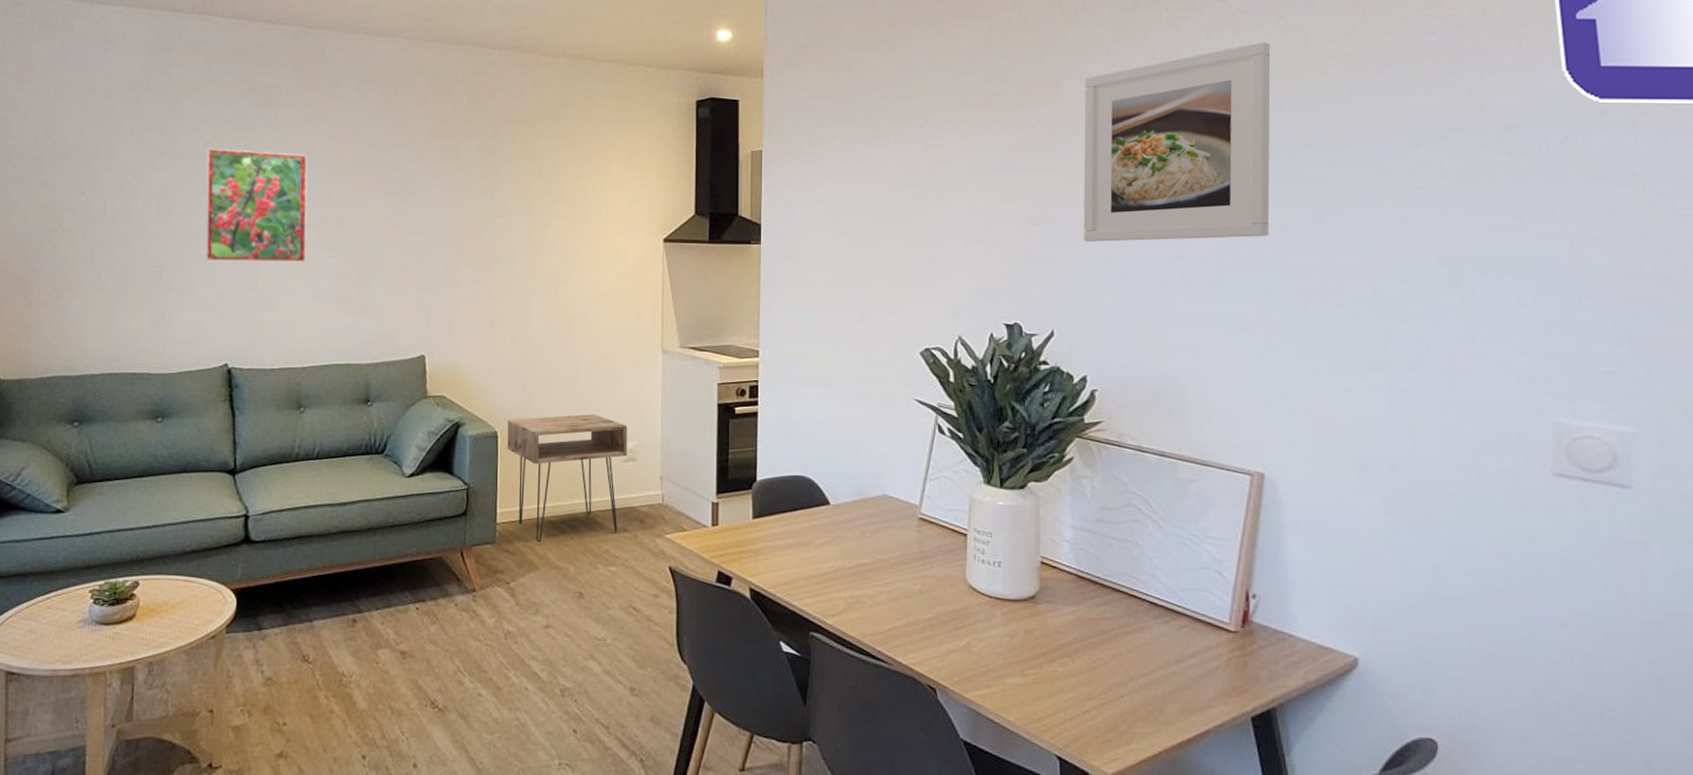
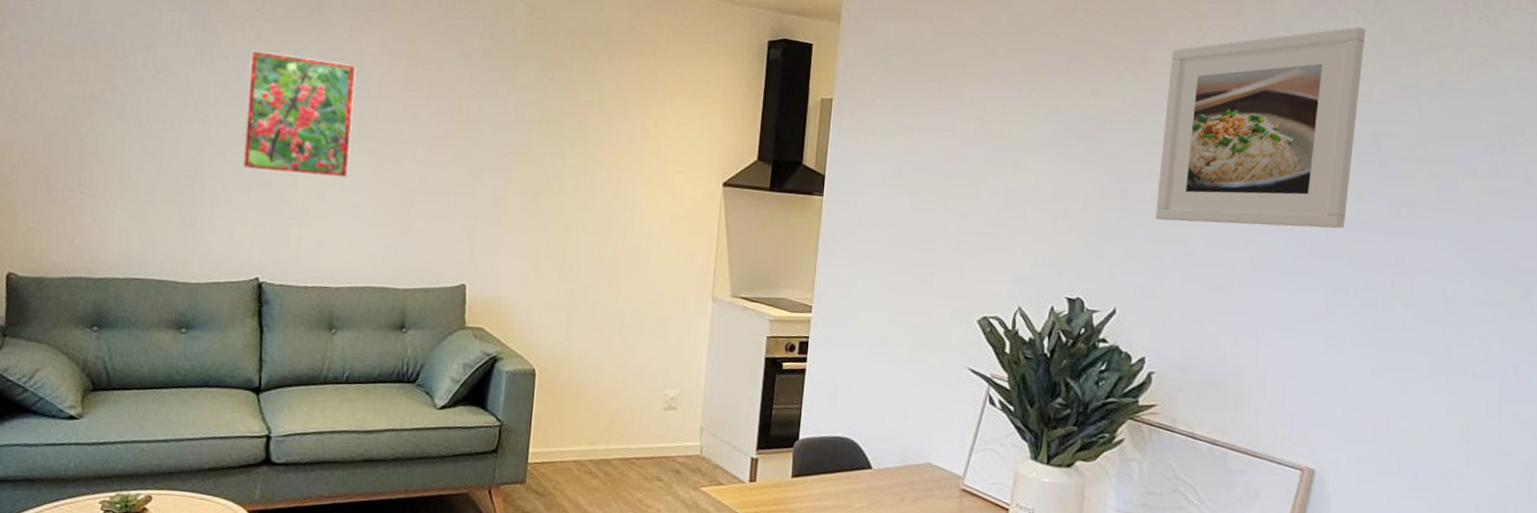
nightstand: present [507,414,628,543] -> none [544,357,671,486]

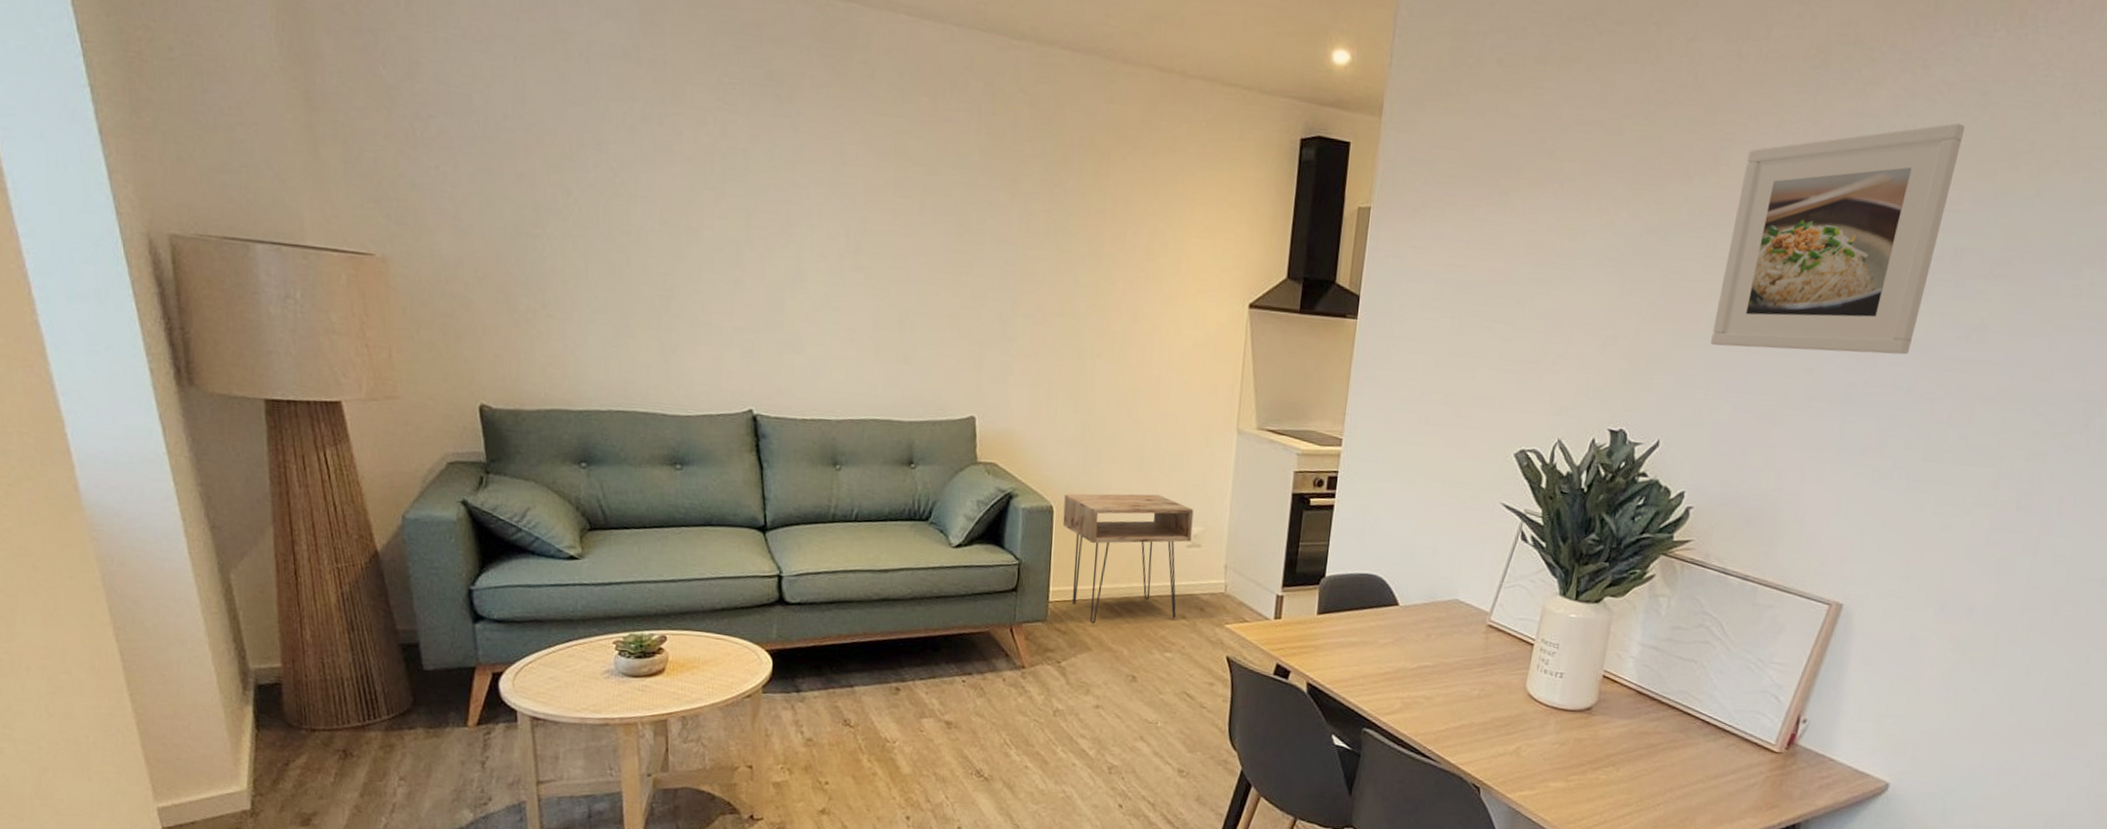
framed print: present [241,49,357,179] -> none [715,147,840,300]
nightstand: none [544,357,671,486] -> present [1063,493,1194,624]

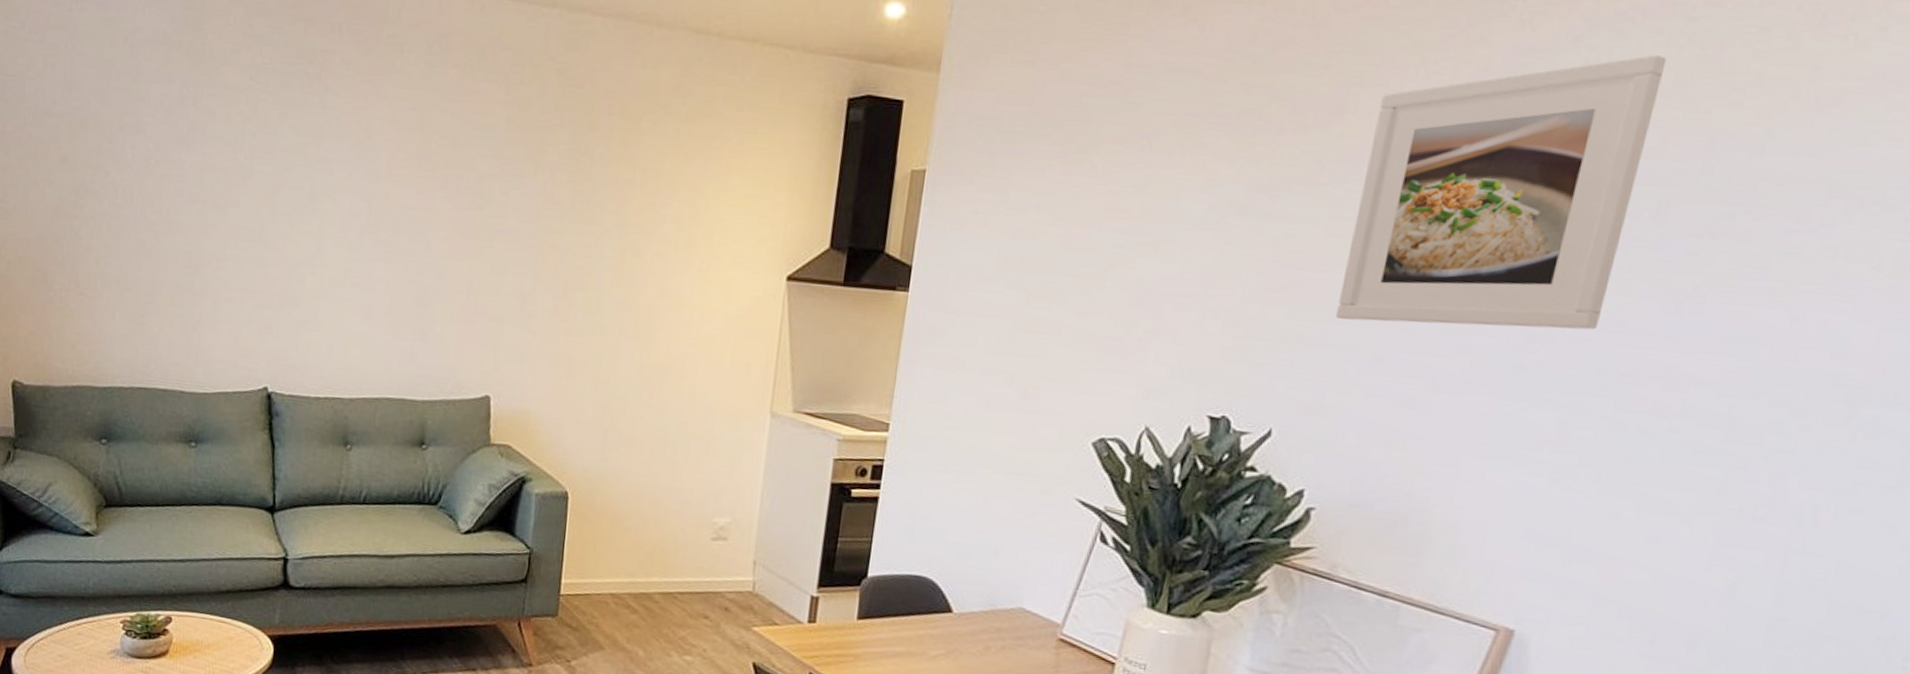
nightstand: present [1063,493,1194,624] -> none [578,478,721,621]

